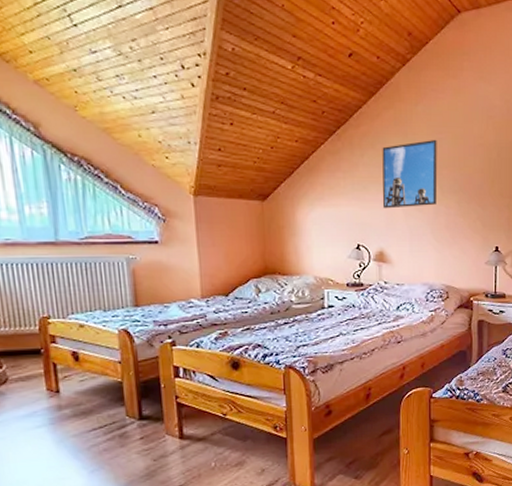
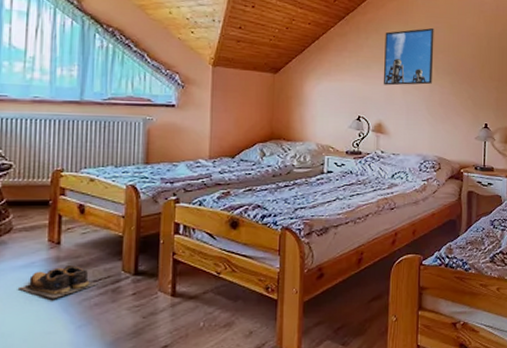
shoes: none [25,412,104,446] -> present [19,264,98,298]

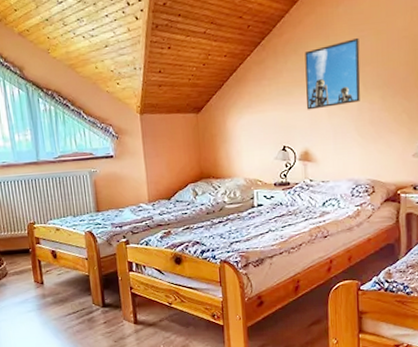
shoes: present [19,264,98,298] -> none [20,300,77,327]

